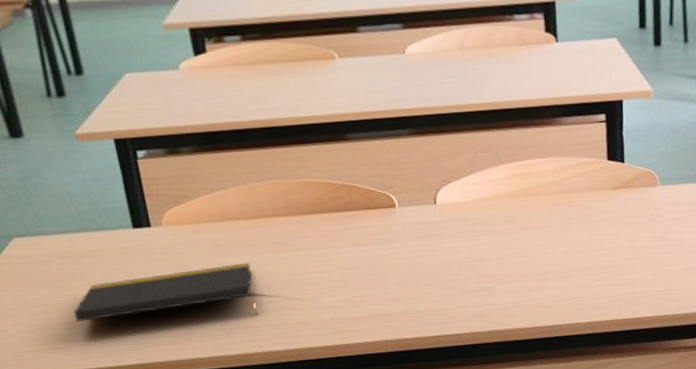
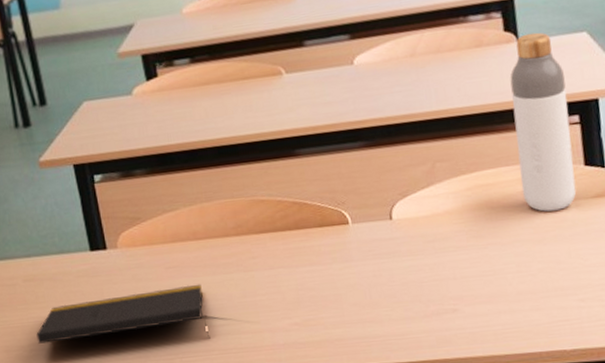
bottle: none [548,35,599,201] -> present [510,32,577,212]

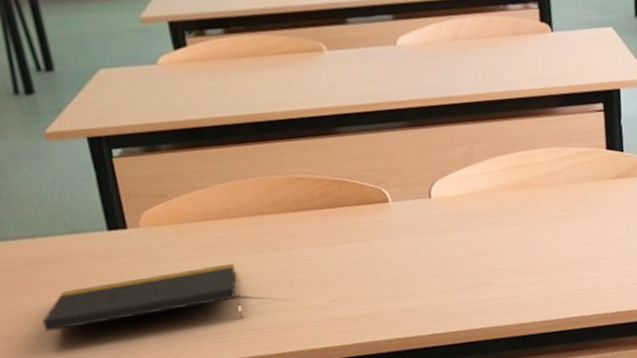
bottle: present [510,32,577,212] -> none [544,24,599,191]

